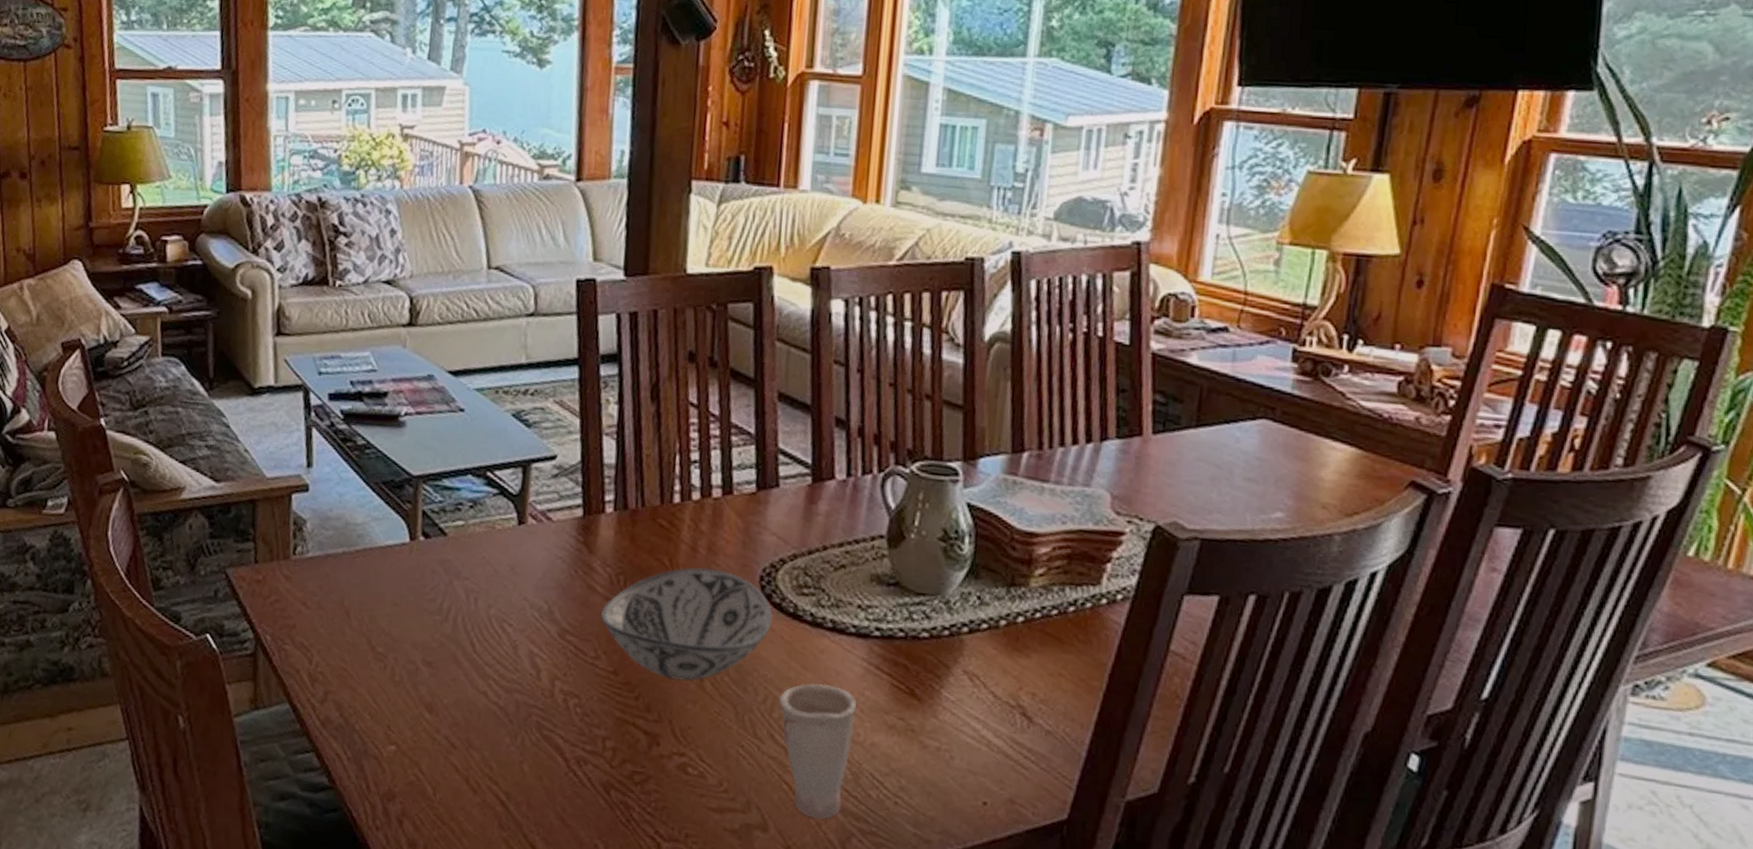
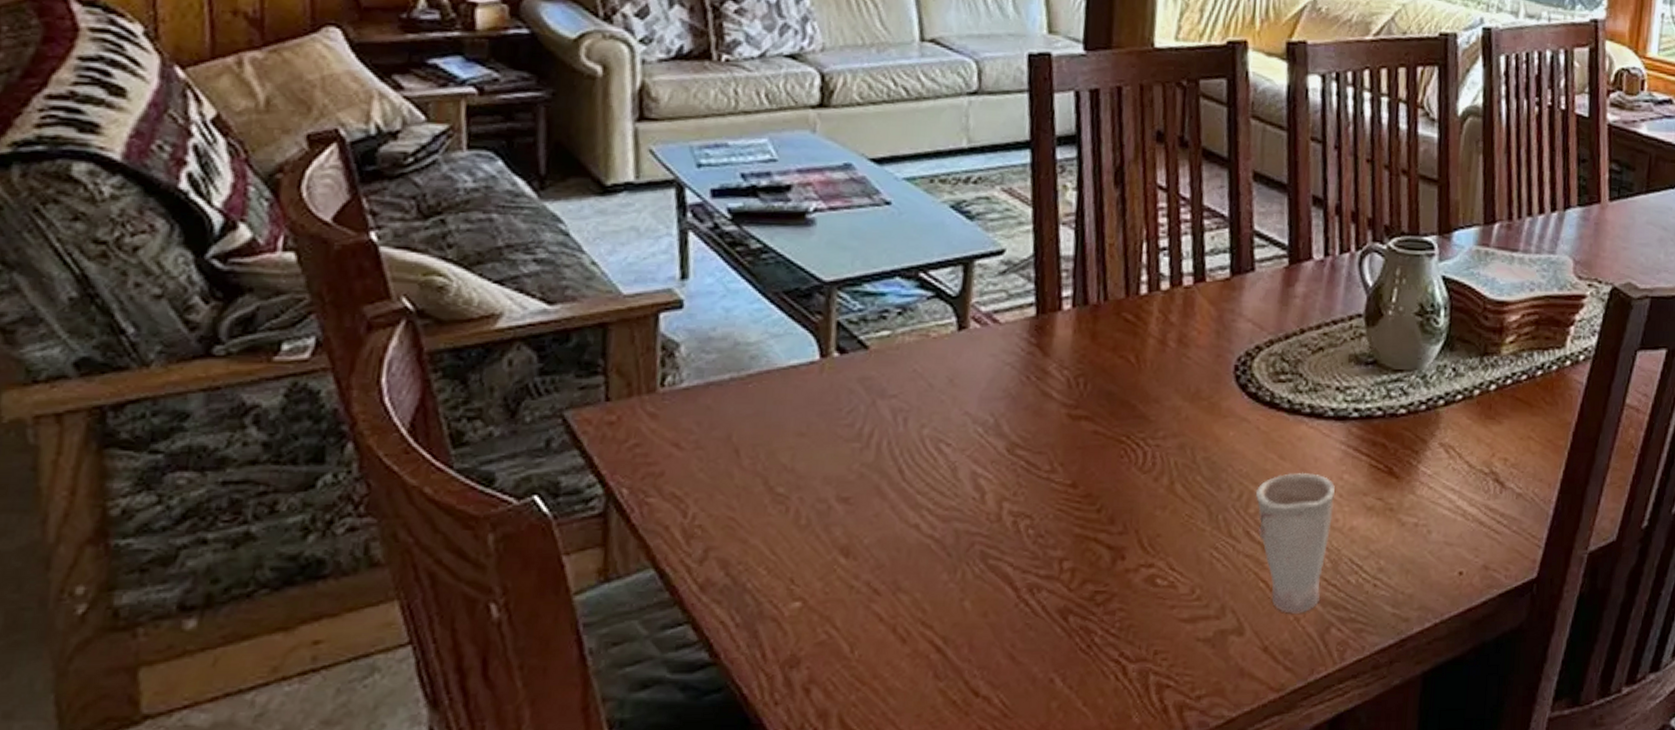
decorative bowl: present [601,567,773,682] -> none [1057,362,1248,486]

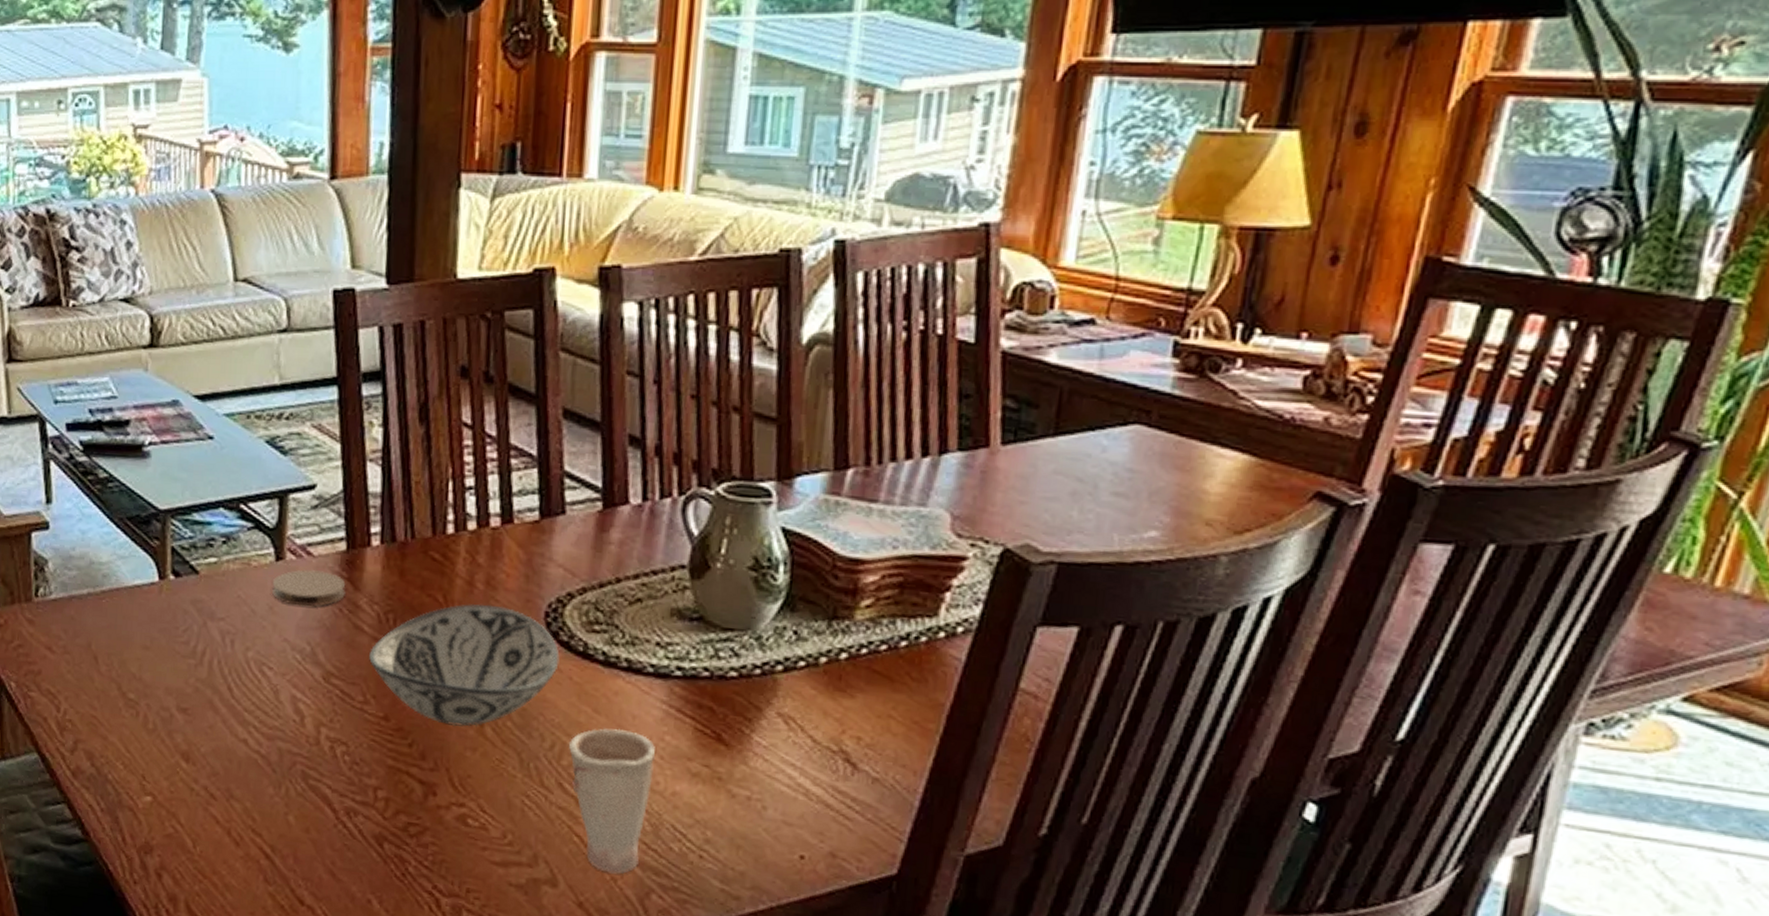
coaster: none [953,338,1034,377] -> present [272,569,346,607]
decorative bowl: none [1057,362,1248,486] -> present [369,604,560,727]

